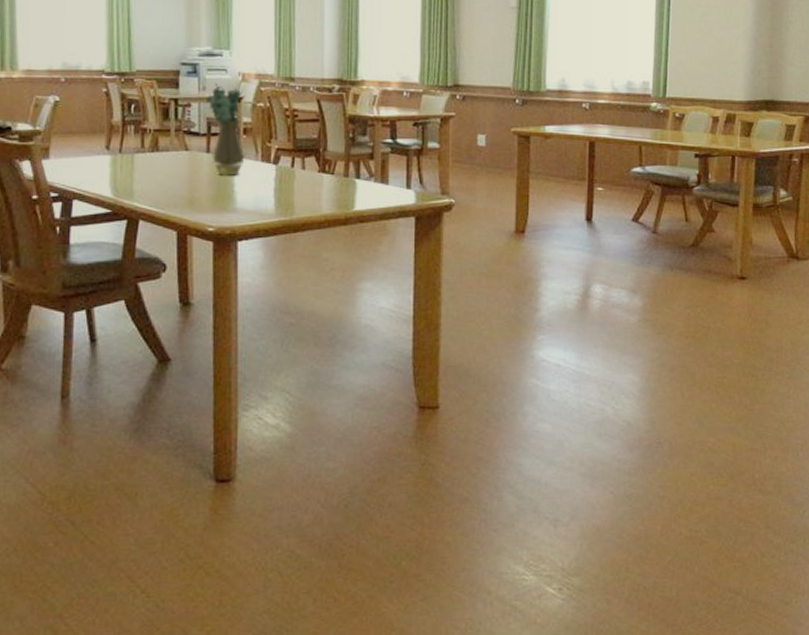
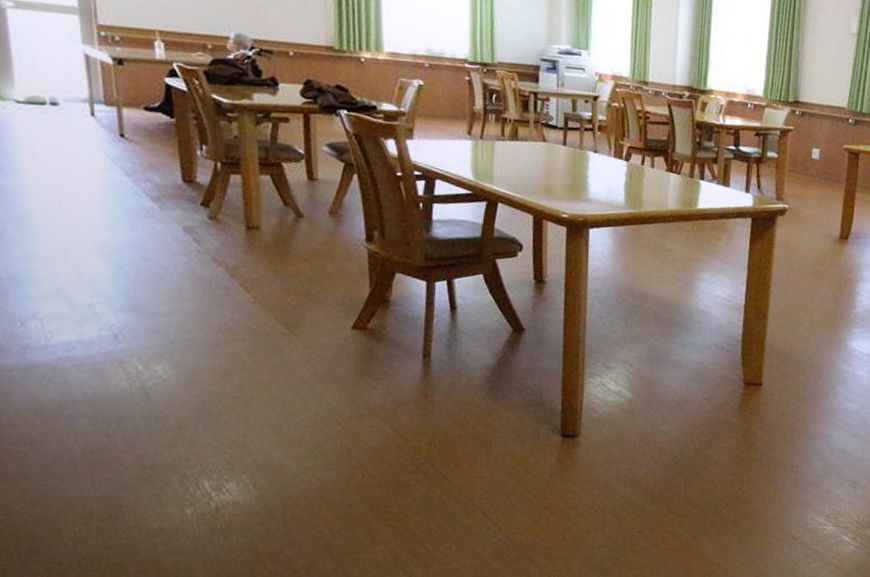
vase: present [205,83,244,176] -> none [563,80,598,169]

